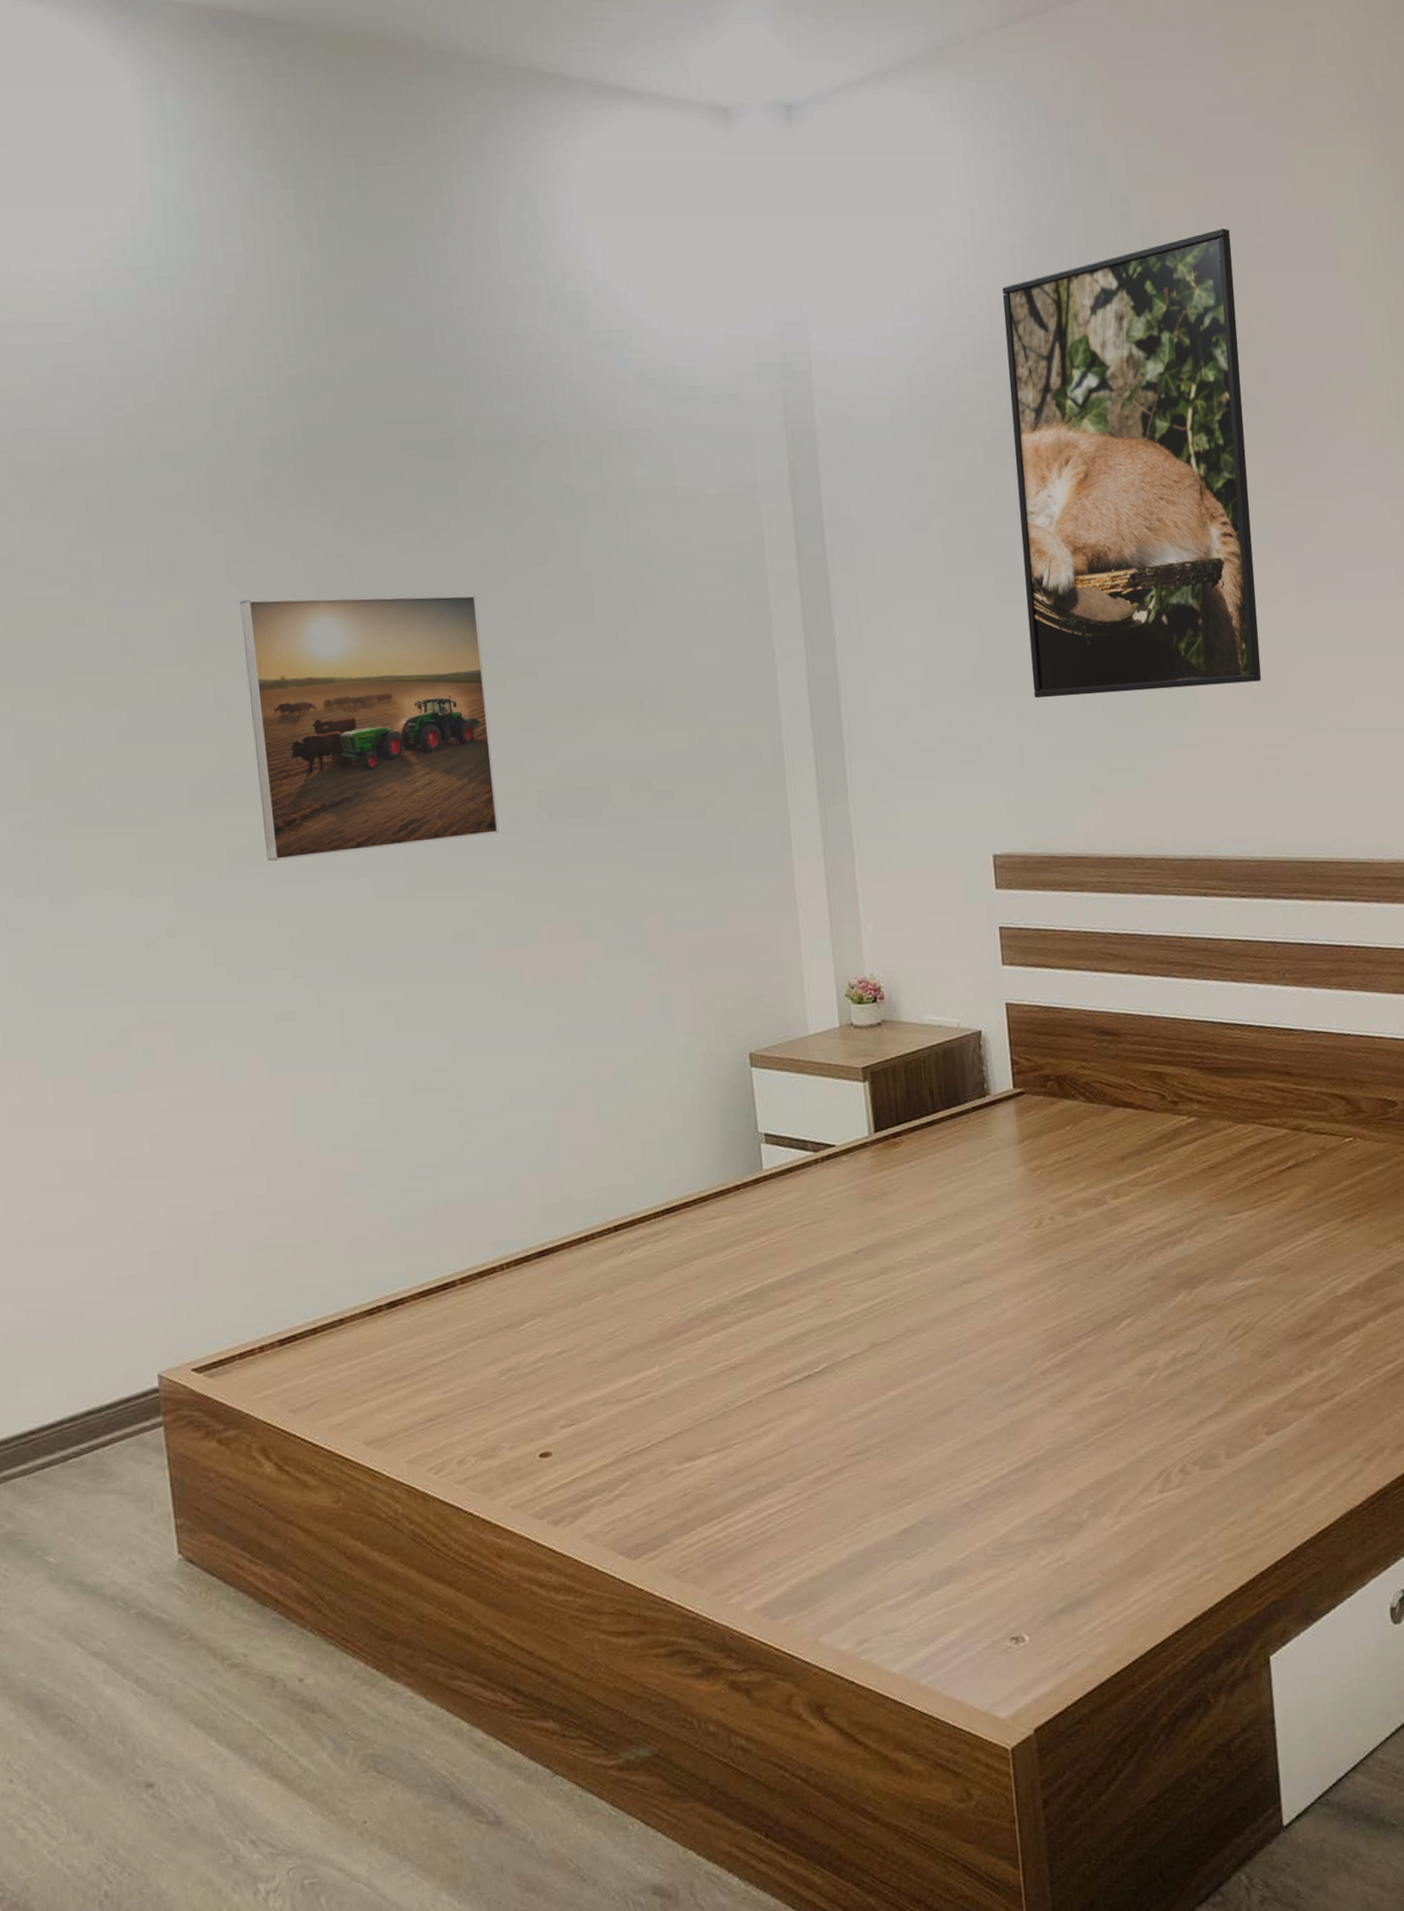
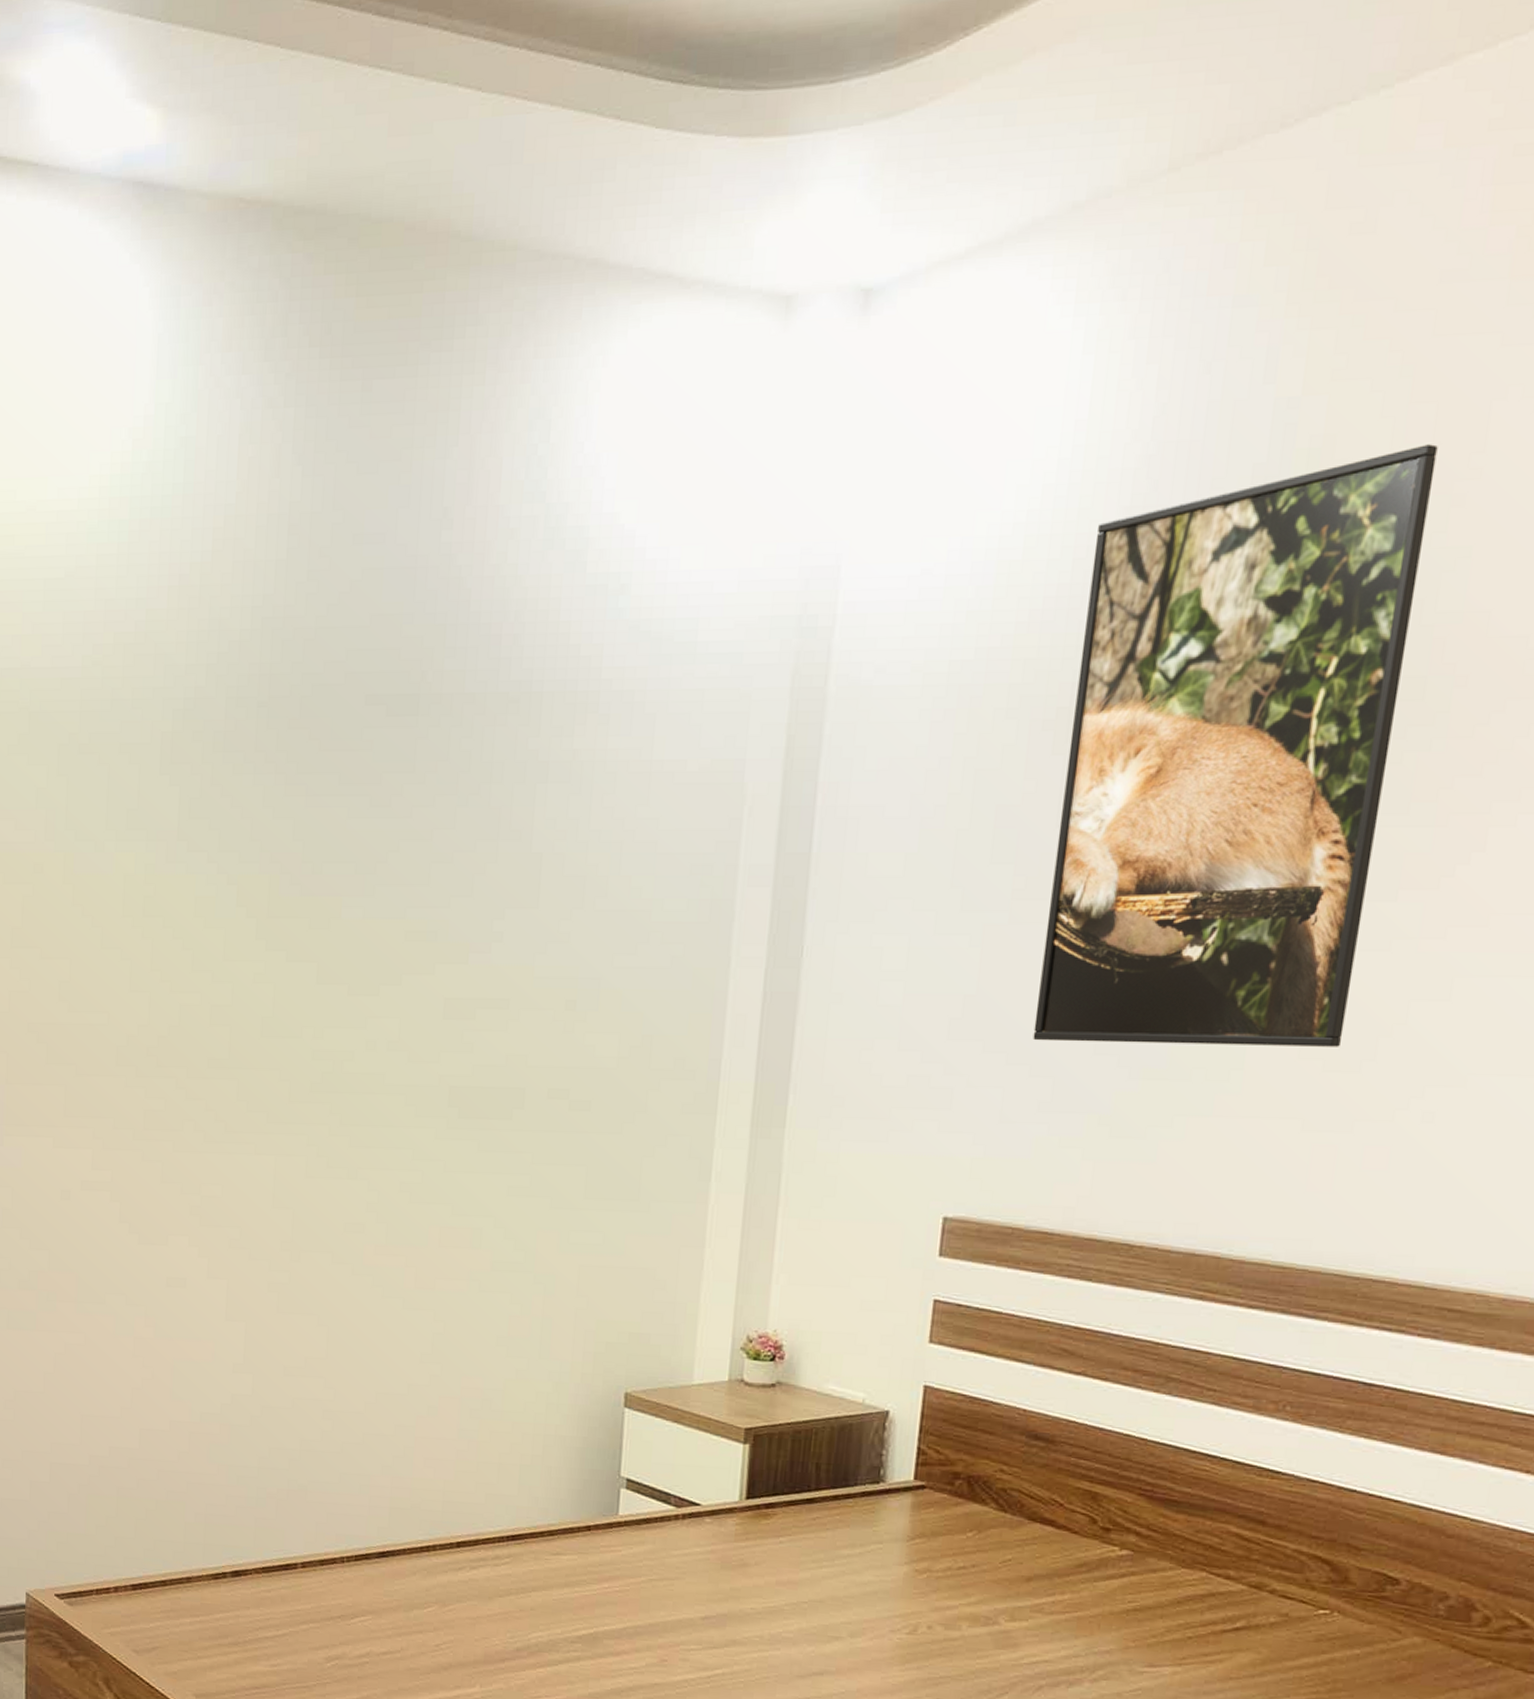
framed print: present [240,594,500,861] -> none [179,858,418,1129]

